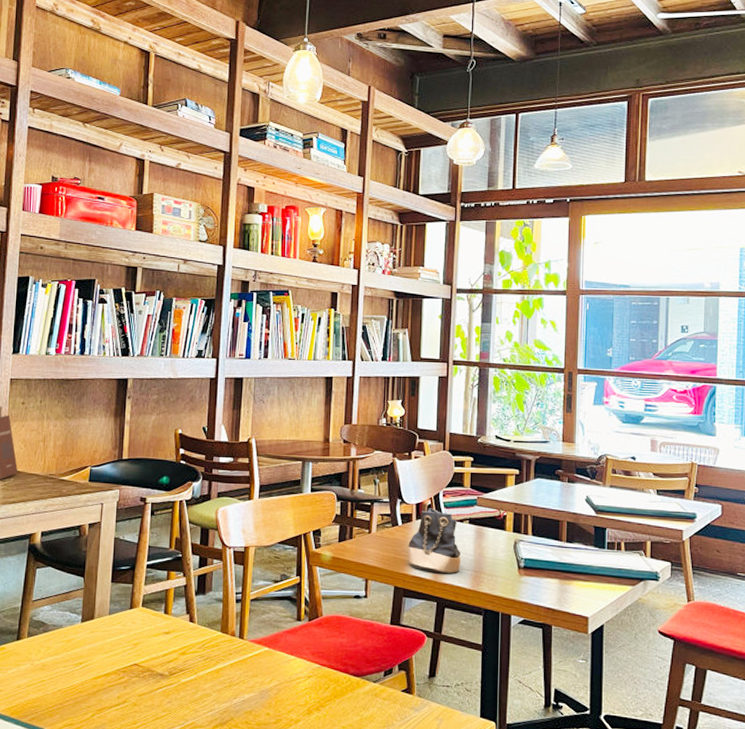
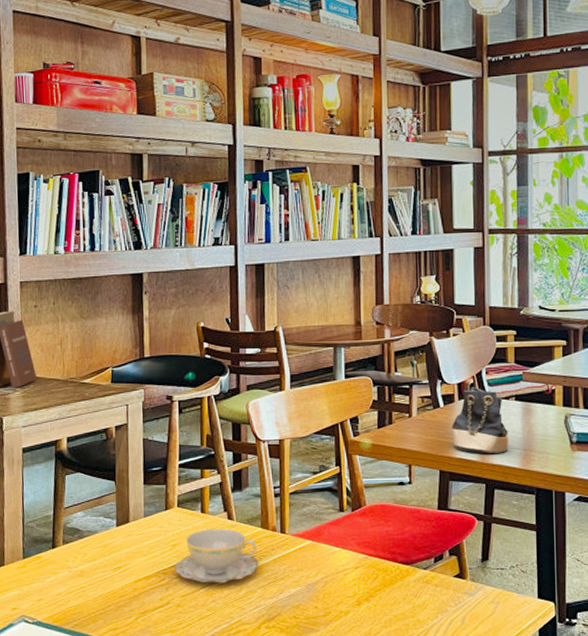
teacup: none [134,630,216,685] -> present [174,528,259,583]

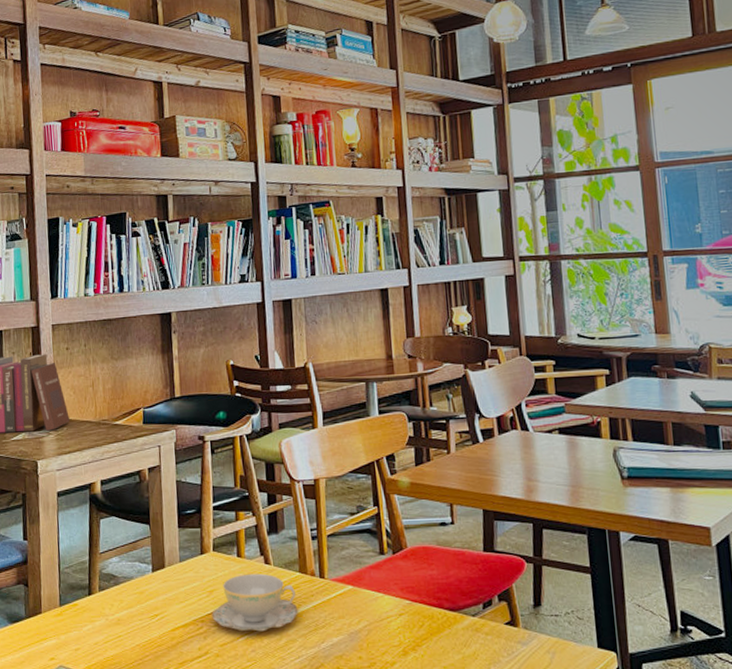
handbag: present [452,387,509,455] -> none [493,420,555,492]

